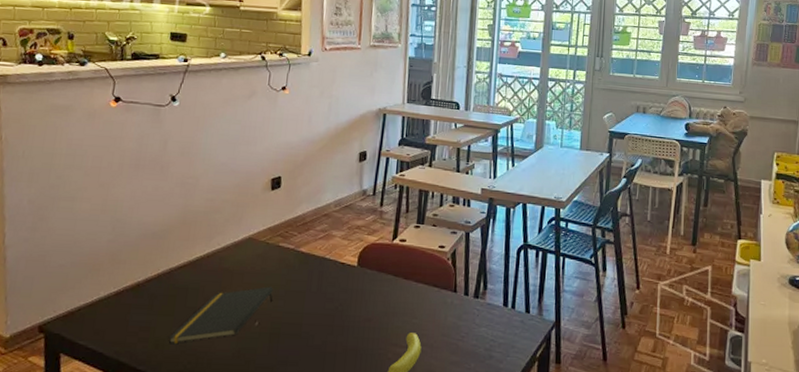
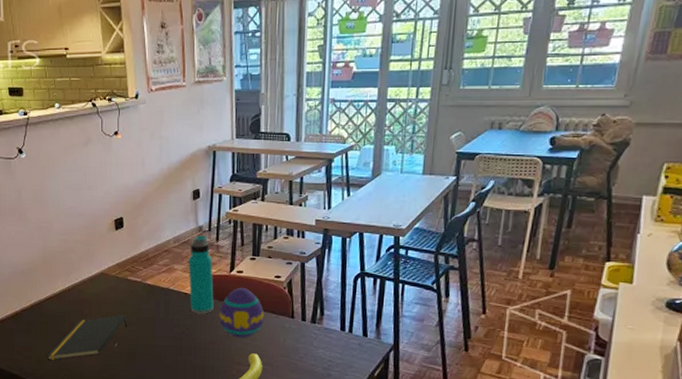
water bottle: none [346,199,375,288] -> present [188,235,214,314]
decorative egg: none [377,258,426,315] -> present [219,288,265,338]

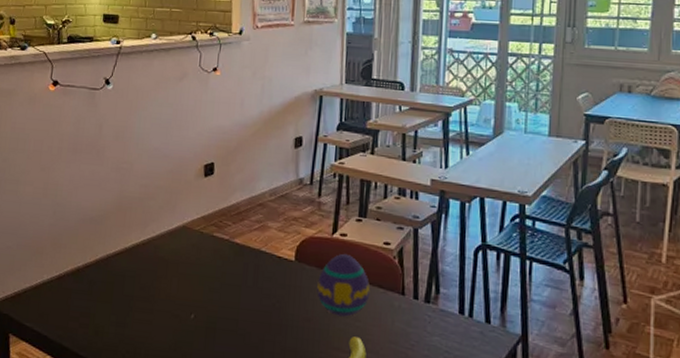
notepad: present [47,314,128,361] -> none [107,278,209,332]
water bottle: present [188,235,214,314] -> none [283,188,313,284]

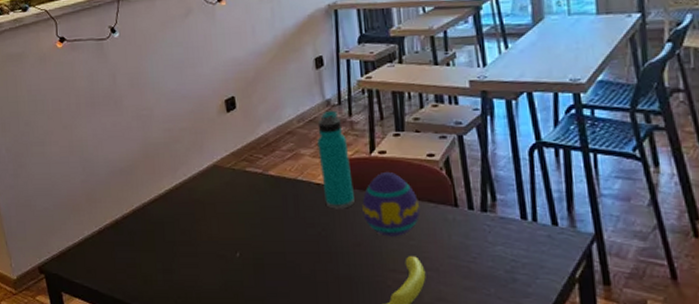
water bottle: none [283,188,313,284] -> present [317,110,355,209]

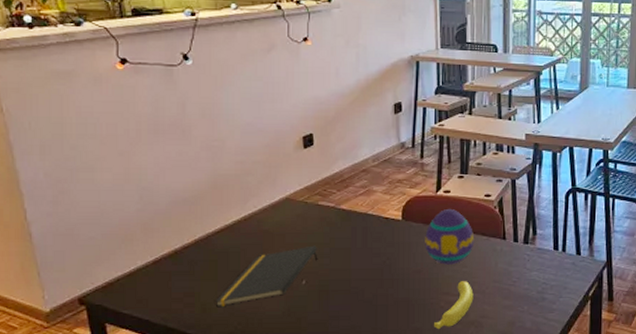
notepad: none [155,215,251,280] -> present [215,245,318,308]
water bottle: present [317,110,355,209] -> none [389,152,419,241]

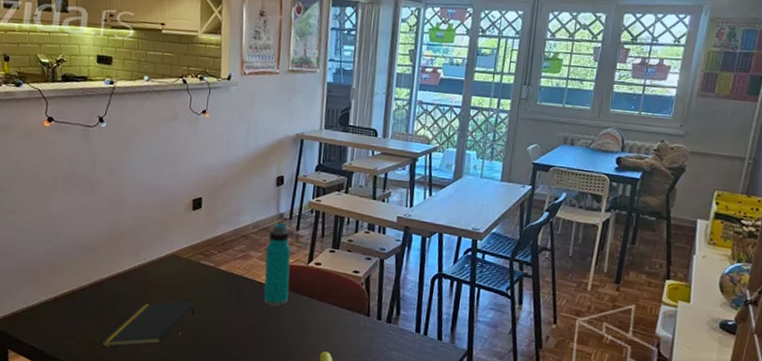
water bottle: none [389,152,419,241] -> present [263,222,291,307]
decorative egg: present [425,209,475,265] -> none [293,280,340,335]

